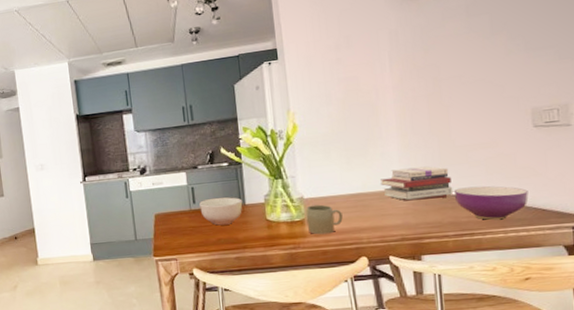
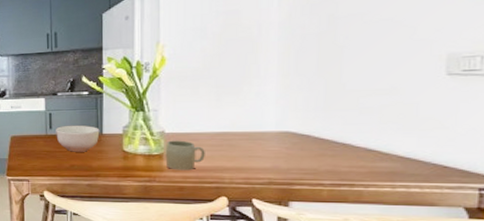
books: present [381,166,453,201] -> none [252,109,336,144]
bowl: present [453,186,529,221] -> none [336,135,428,173]

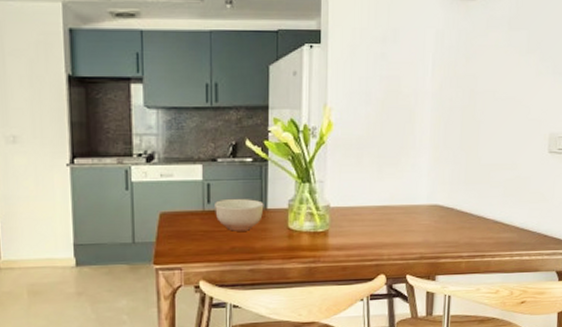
mug: present [165,140,205,172] -> none [330,215,367,250]

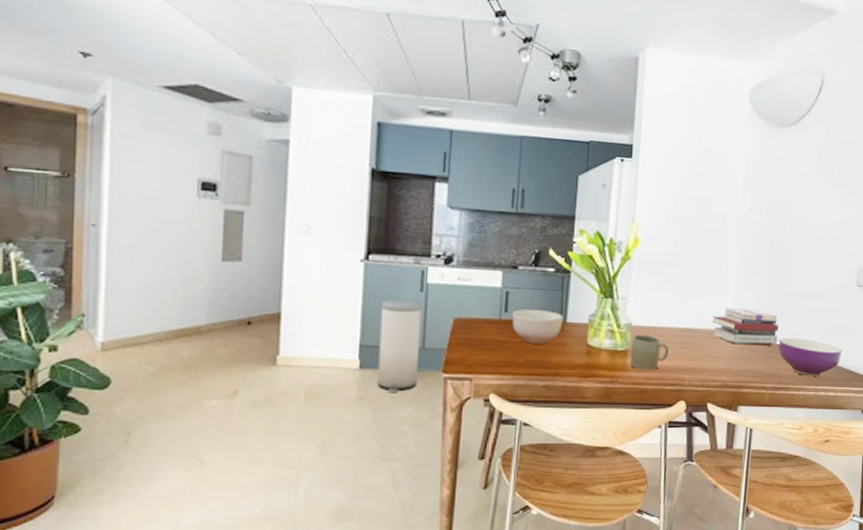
pedal bin: none [90,198,131,286] -> present [377,299,423,392]
mug: none [330,215,367,250] -> present [629,334,669,372]
books: none [408,183,473,218] -> present [713,308,779,346]
bowl: none [473,207,535,243] -> present [778,338,842,377]

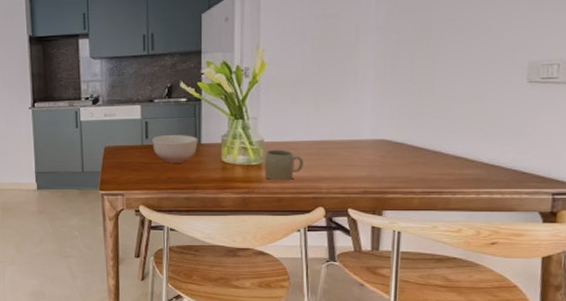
pedal bin: present [377,299,423,392] -> none [48,134,81,206]
books: present [713,308,779,346] -> none [349,117,428,152]
bowl: present [778,338,842,377] -> none [427,142,510,180]

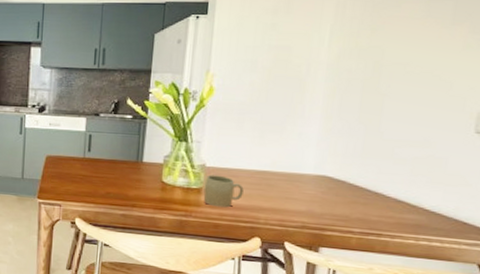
bowl: present [152,134,198,163] -> none [94,149,140,180]

